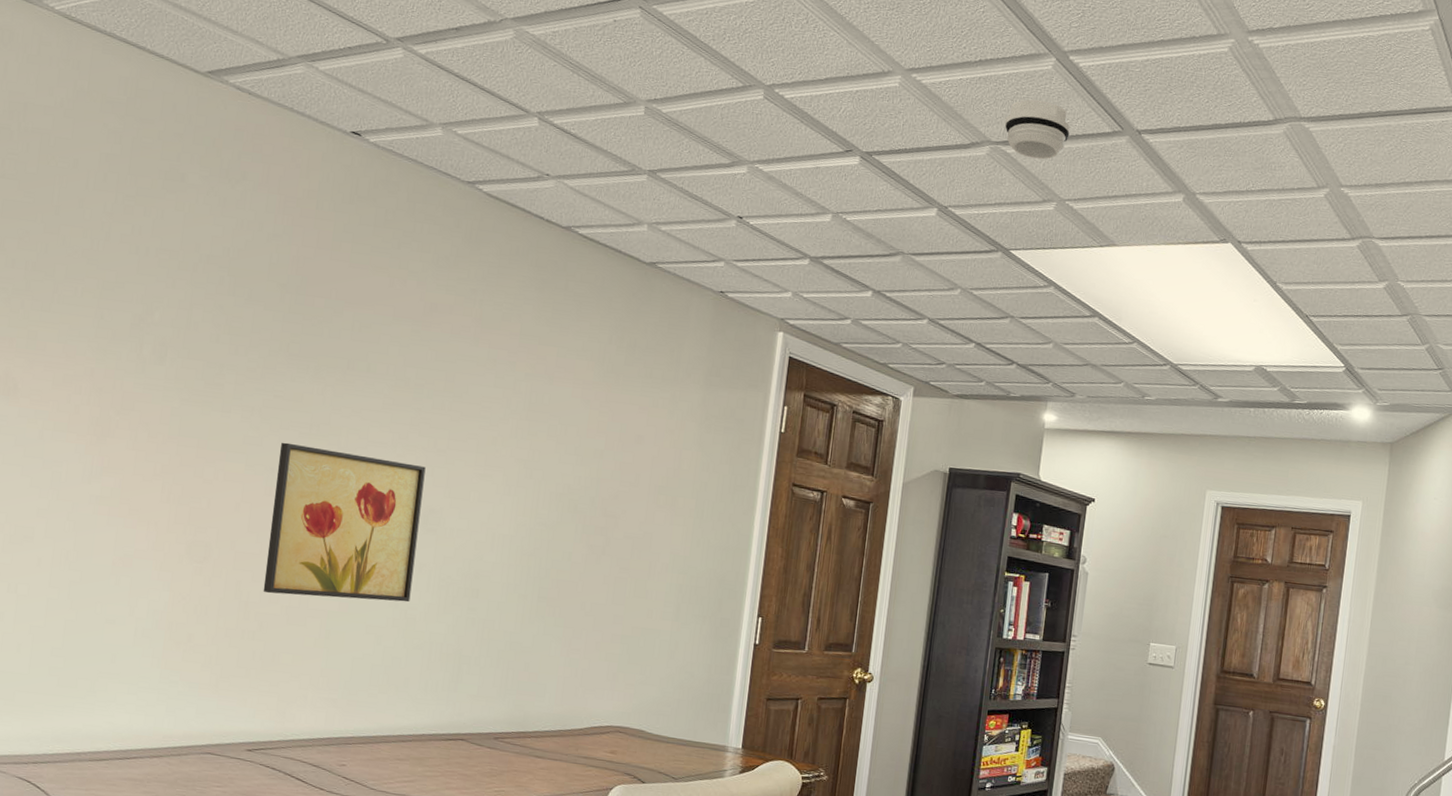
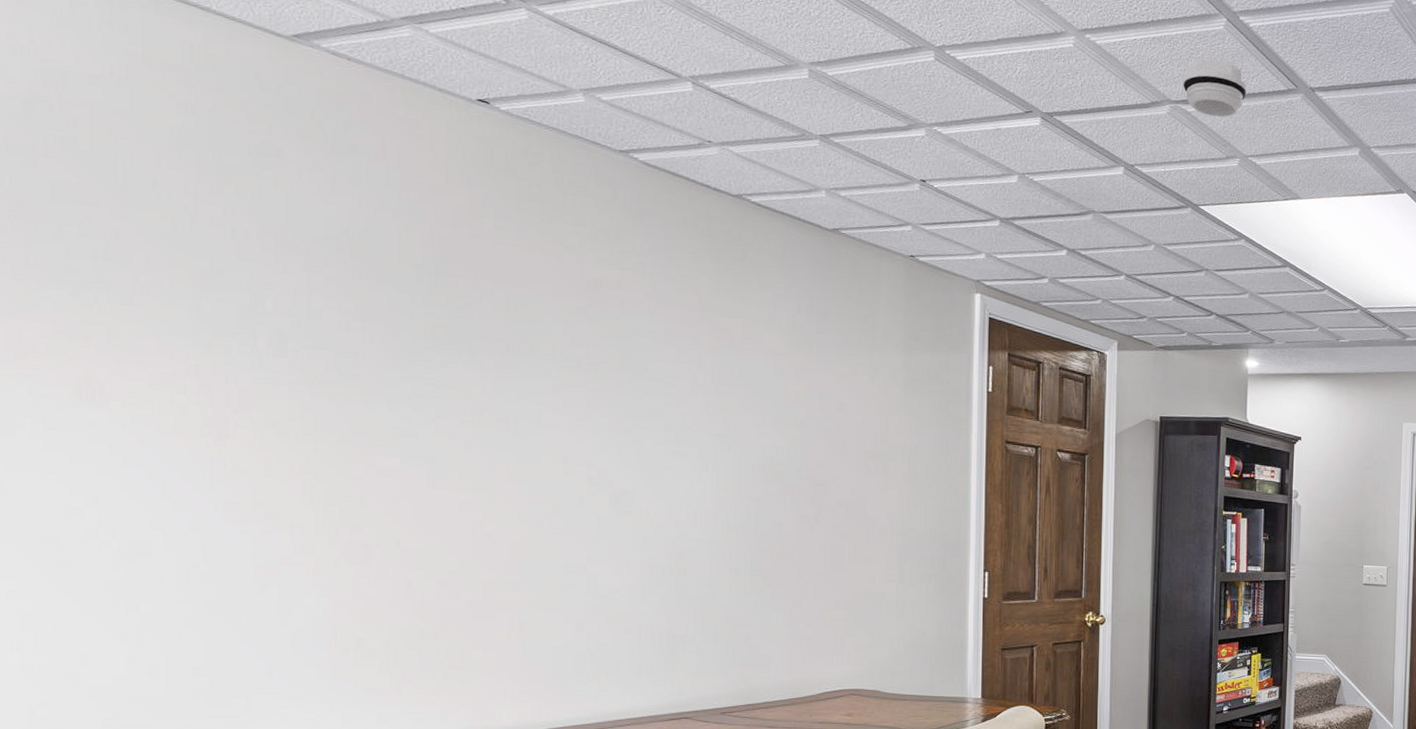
wall art: present [263,442,426,603] -> none [438,432,610,590]

